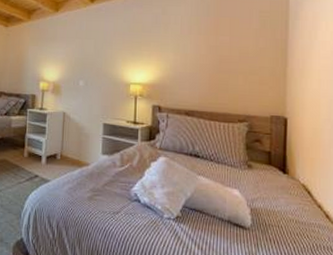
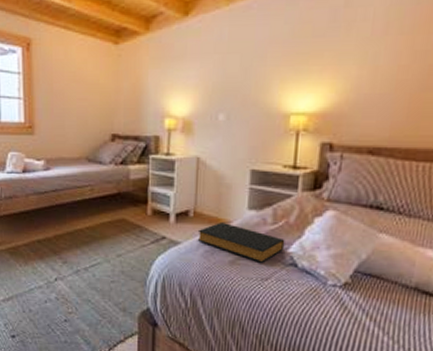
hardback book: none [63,164,130,199] -> present [197,223,285,263]

